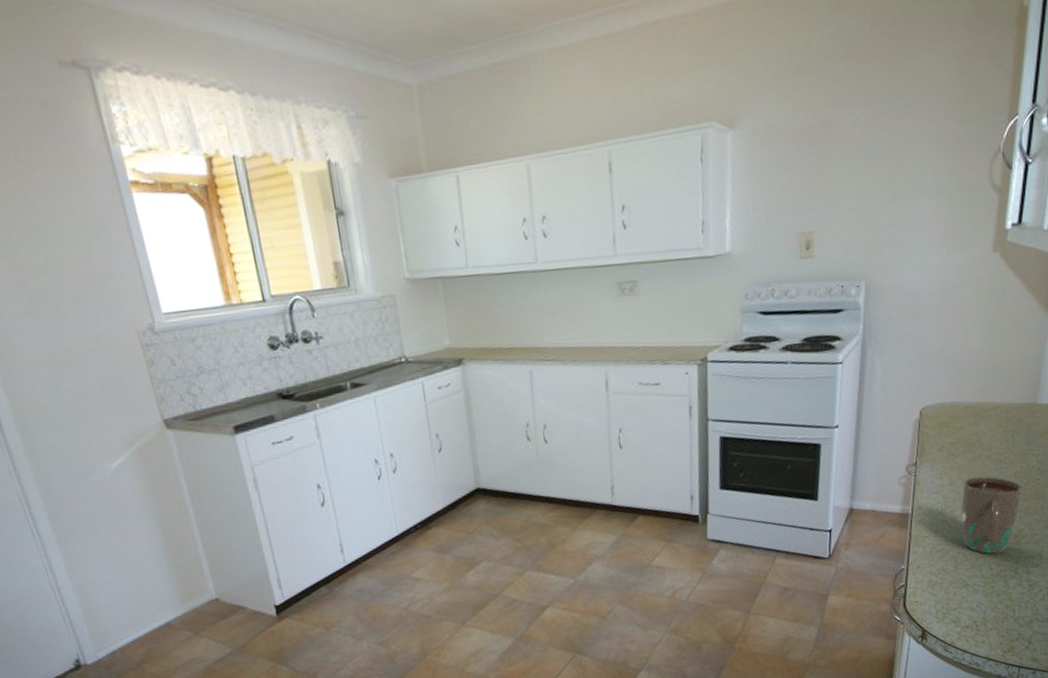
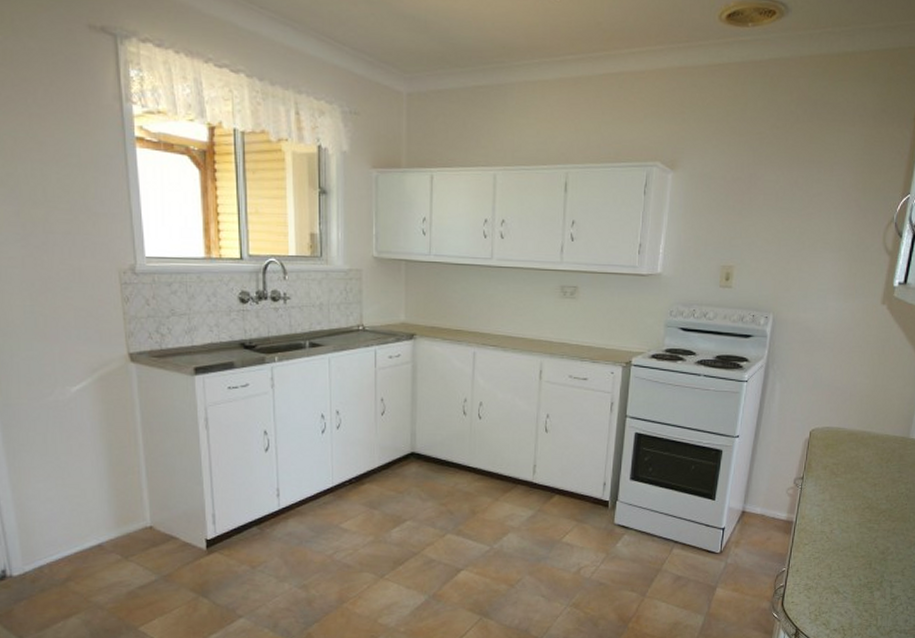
mug: present [961,476,1023,555] -> none [837,496,892,567]

